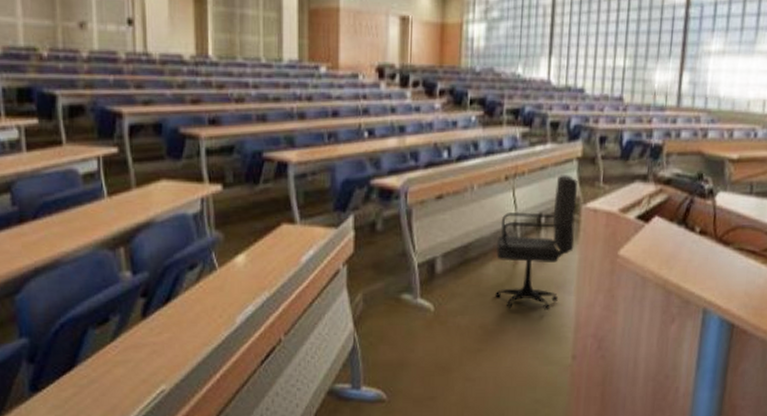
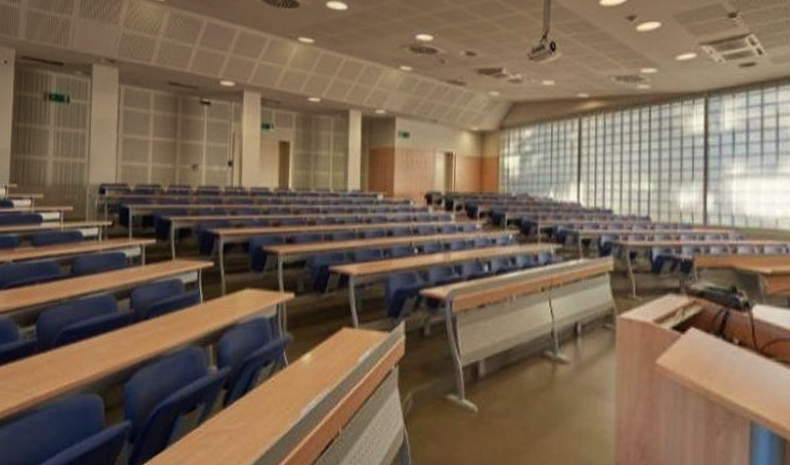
office chair: present [494,175,578,310] -> none [535,287,612,416]

